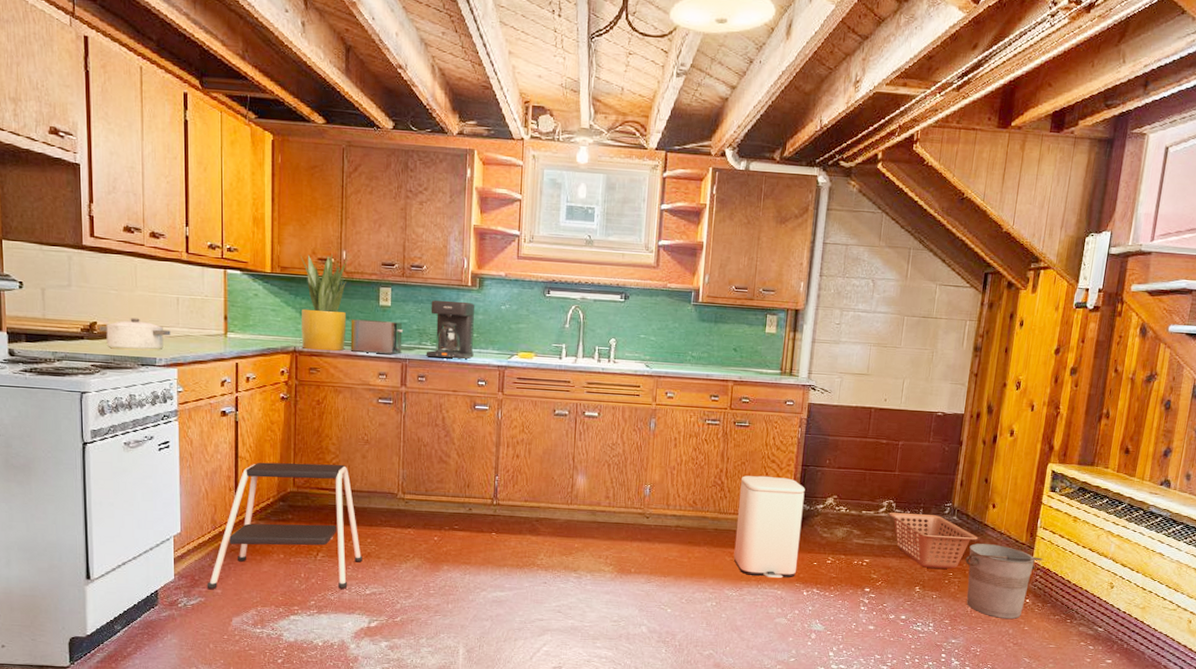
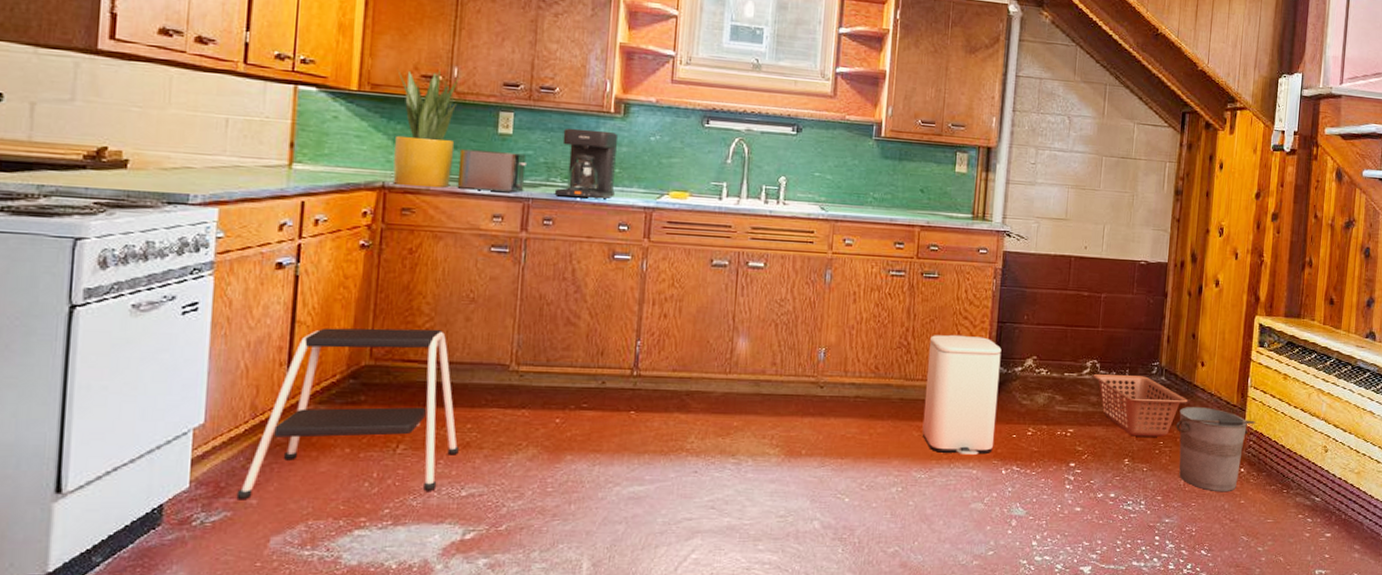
cooking pot: present [100,318,171,352] -> none [111,142,214,186]

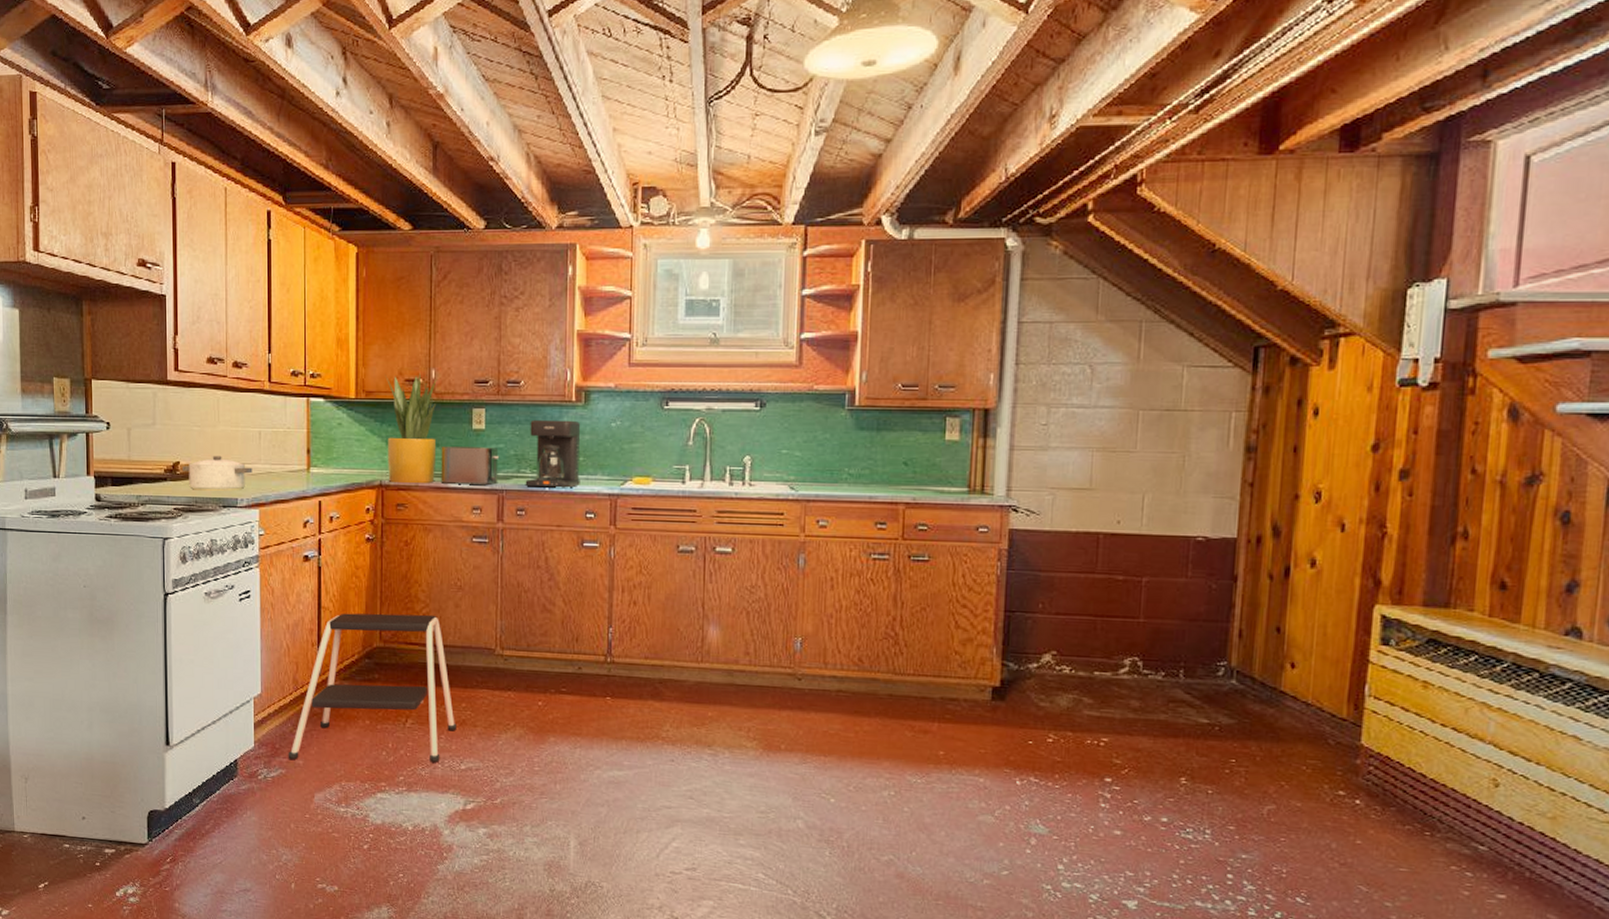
cooking pot: none [111,142,214,186] -> present [182,455,253,492]
pedal bin: present [922,334,1002,456] -> none [916,624,1011,762]
laundry basket: present [1093,373,1188,437] -> none [1133,673,1271,754]
bucket: present [1176,407,1255,492] -> none [1254,718,1377,828]

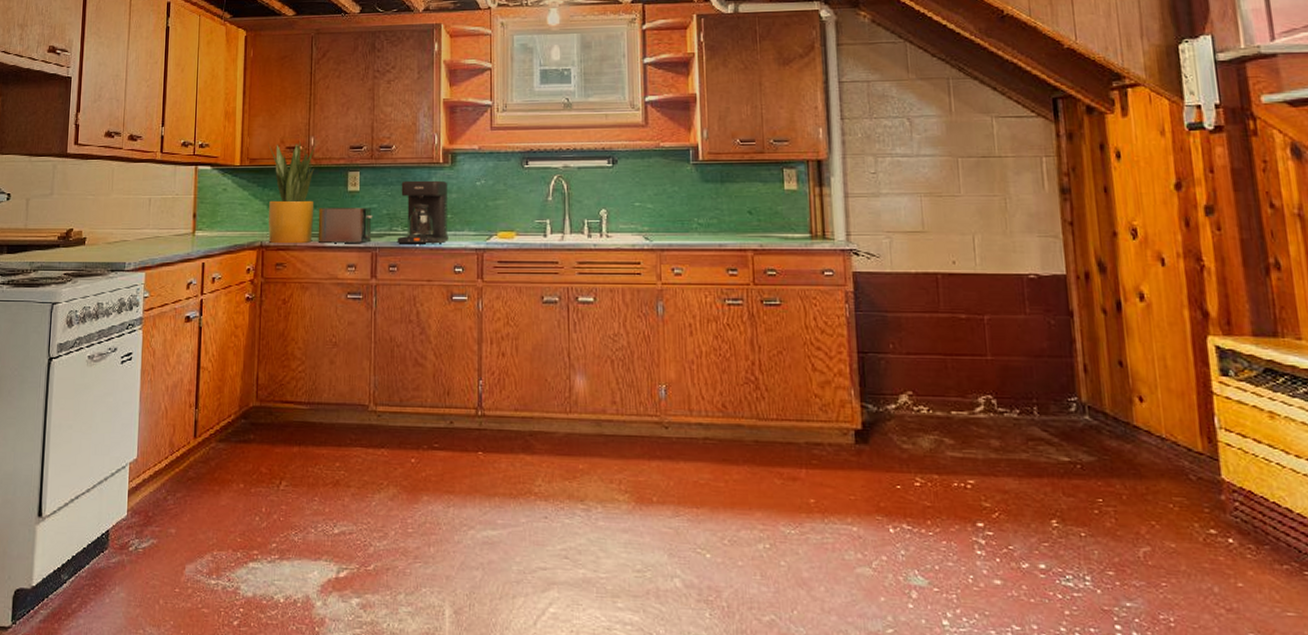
cooking pot: present [182,455,253,492] -> none [75,222,141,257]
step stool: present [288,613,457,763] -> none [160,372,330,528]

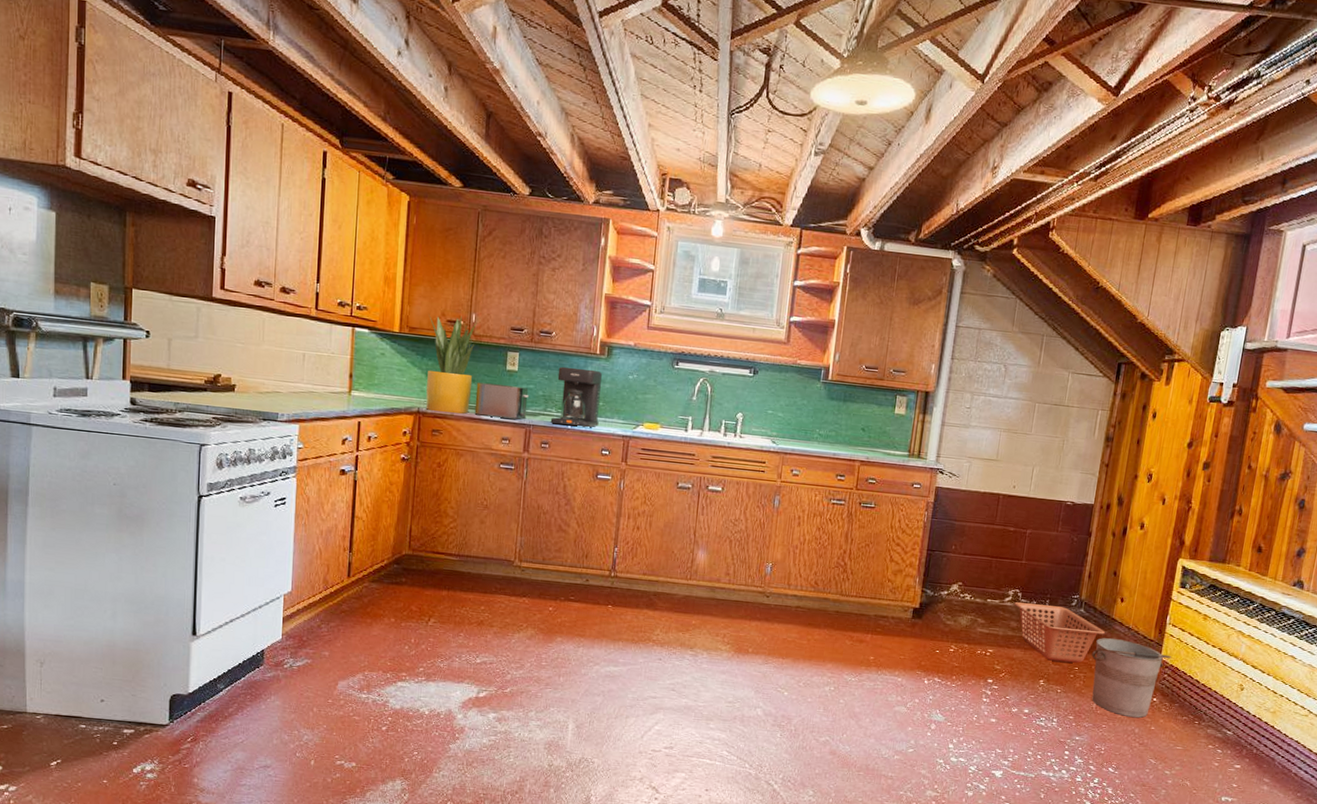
laundry basket: none [989,411,1128,493] -> present [1014,601,1105,663]
bucket: none [1117,454,1238,570] -> present [1091,638,1171,718]

